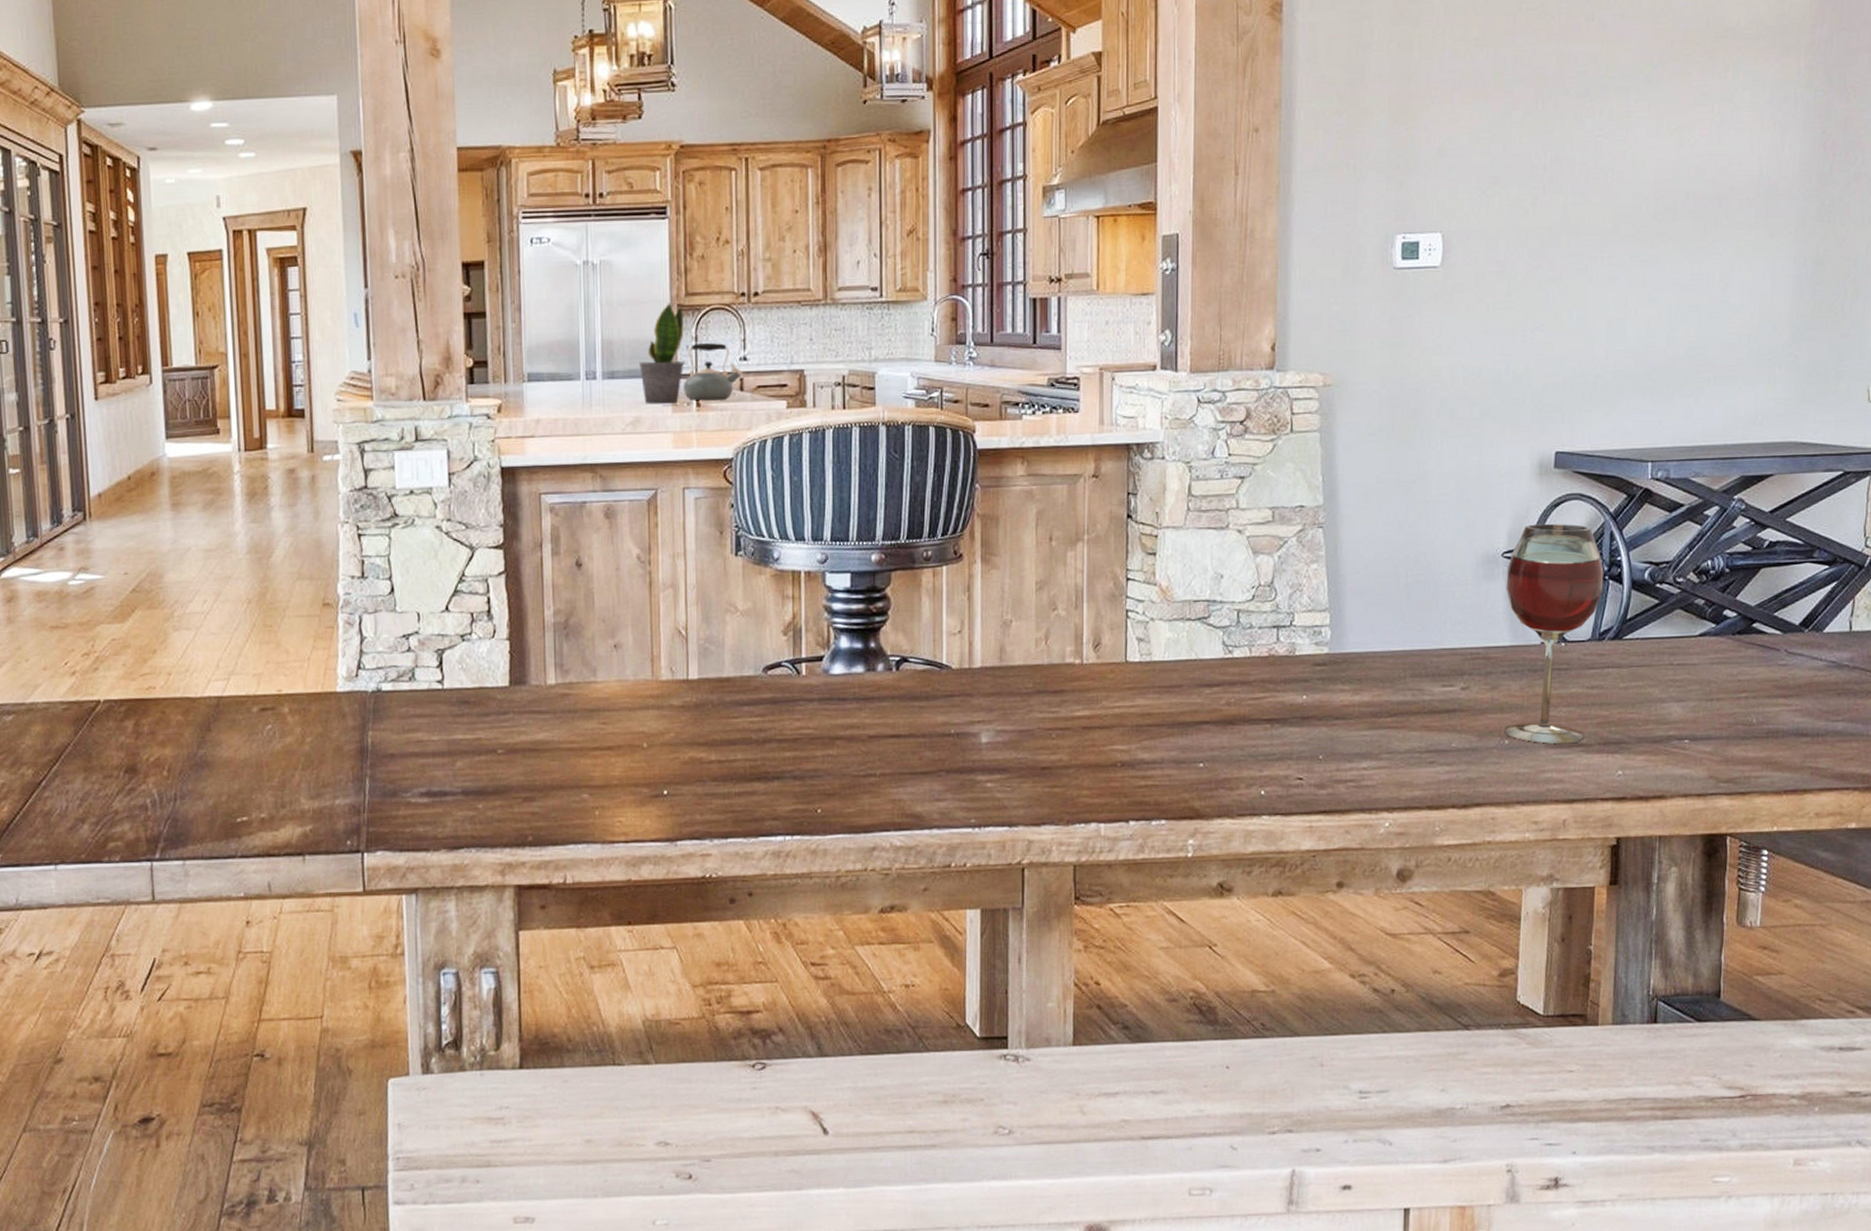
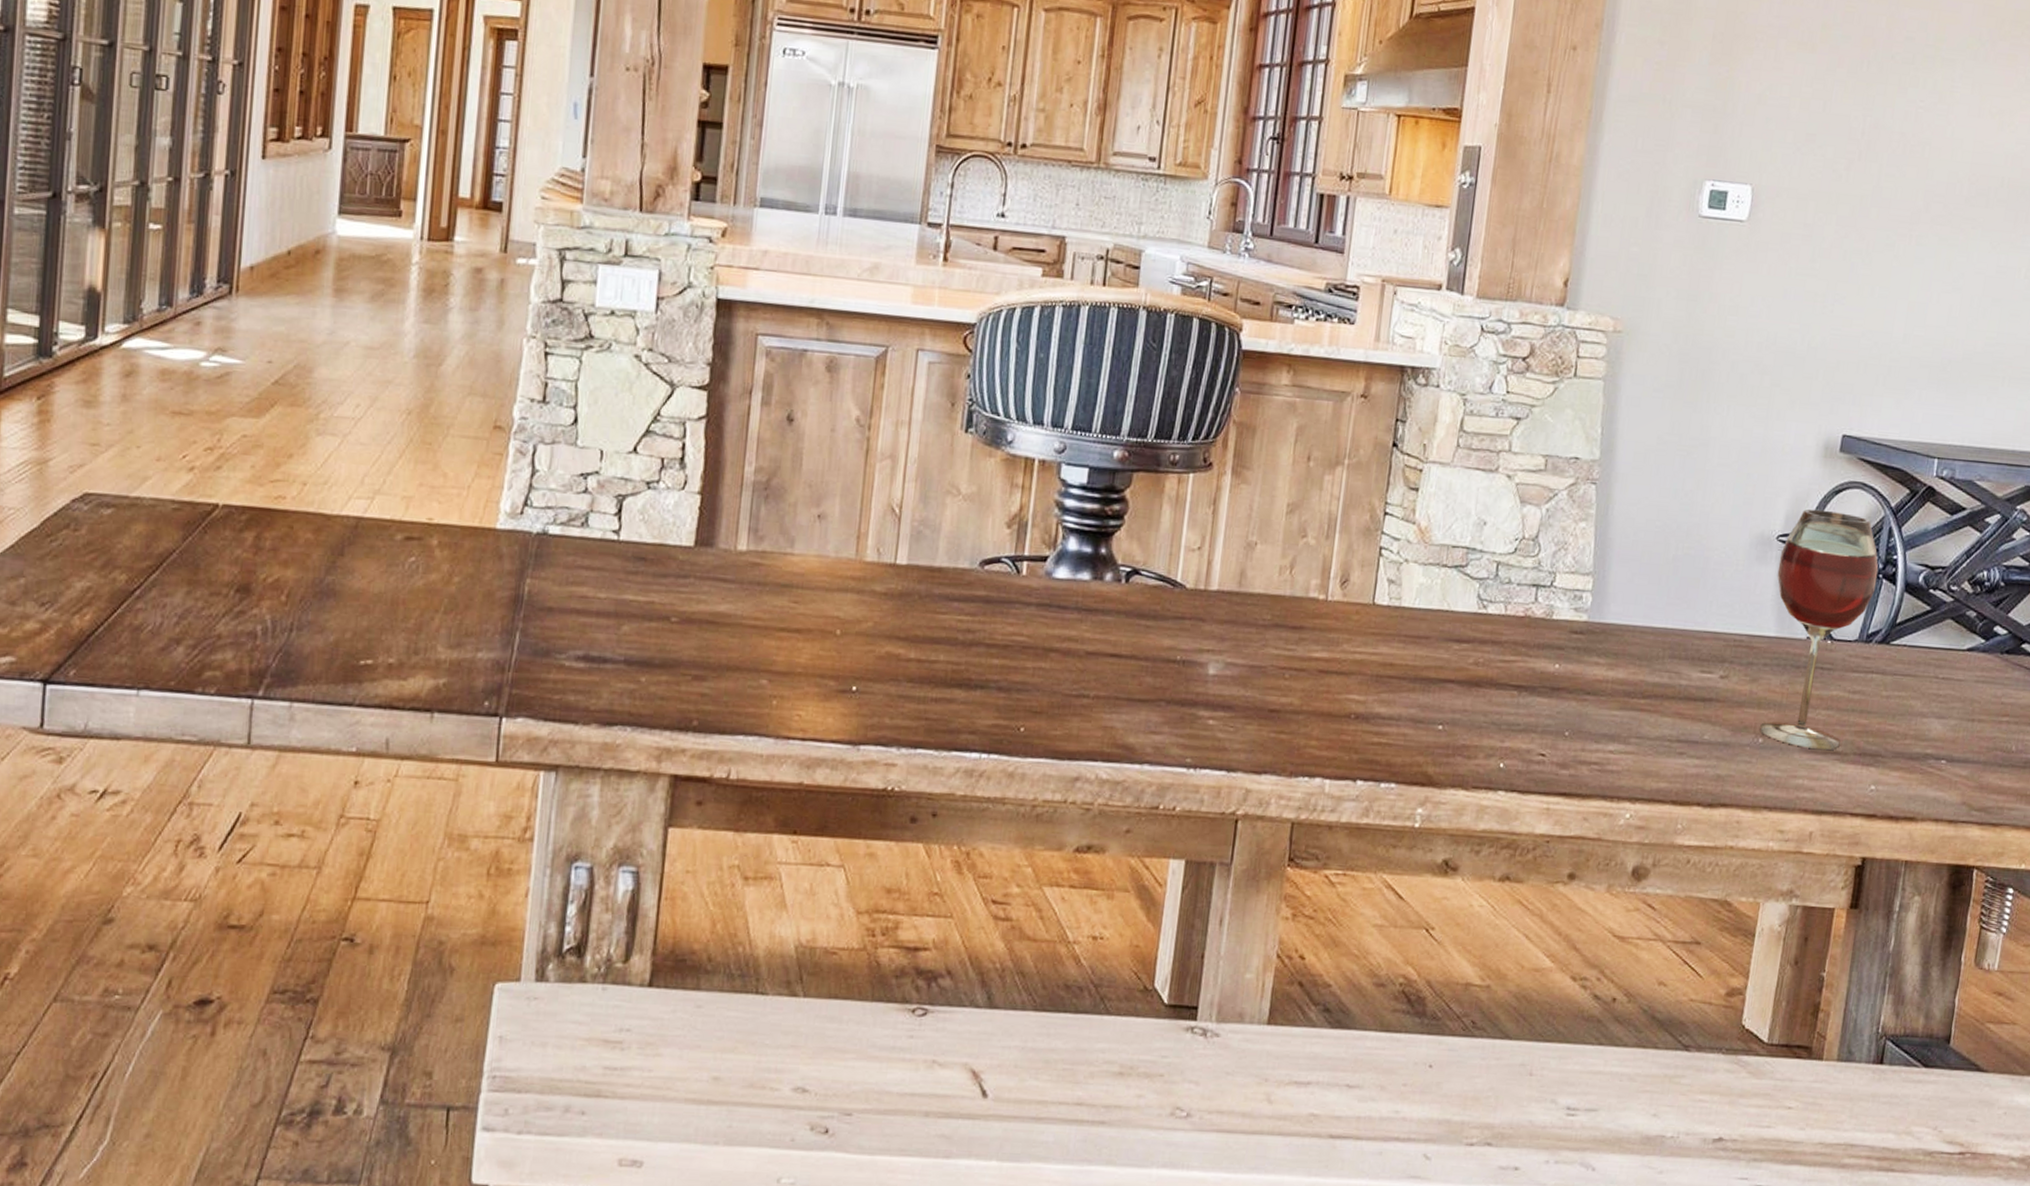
potted plant: present [639,302,685,405] -> none [885,141,942,256]
kettle: present [683,343,743,402] -> none [930,191,999,259]

